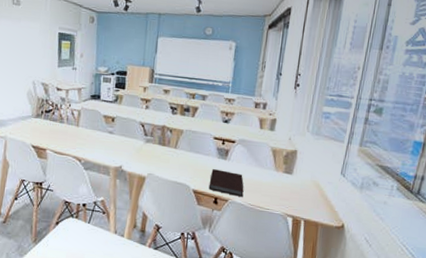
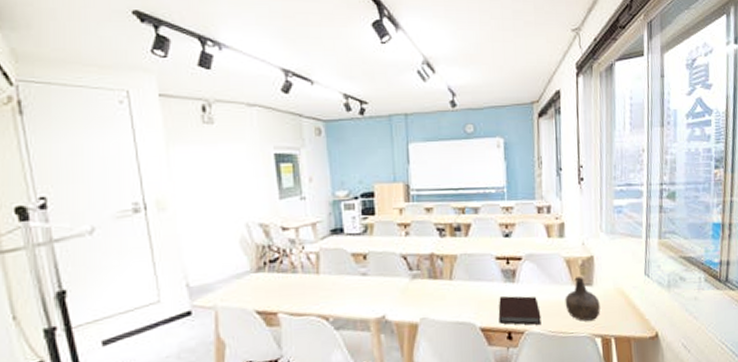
bottle: none [266,165,296,203] -> present [565,277,600,321]

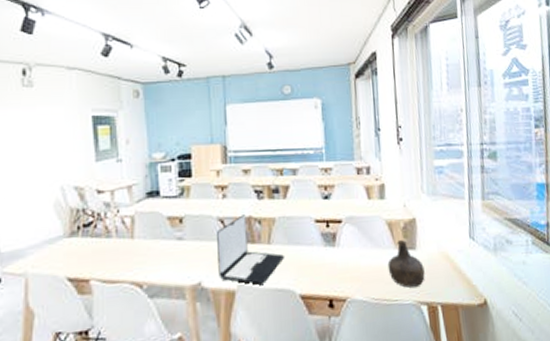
laptop: none [400,252,465,318] -> present [217,215,284,285]
notebook: present [498,296,541,325] -> none [319,261,364,292]

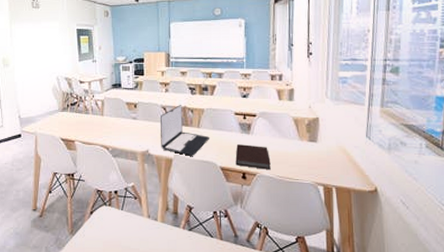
notebook: none [319,261,364,292] -> present [235,144,271,169]
bottle: present [387,240,425,288] -> none [292,134,323,171]

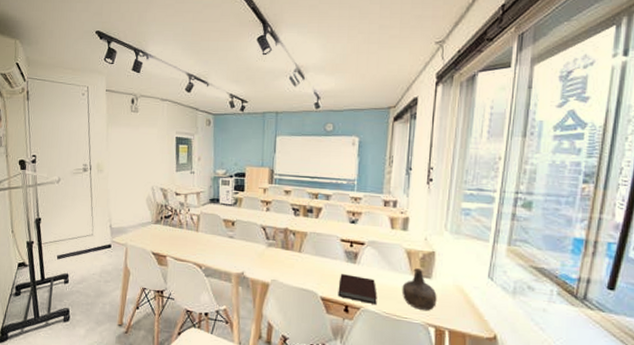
laptop: present [161,105,209,156] -> none [258,226,311,283]
bottle: none [292,134,323,171] -> present [402,268,437,311]

